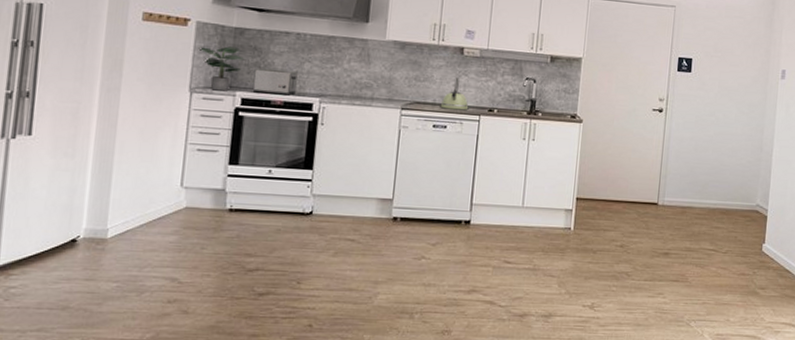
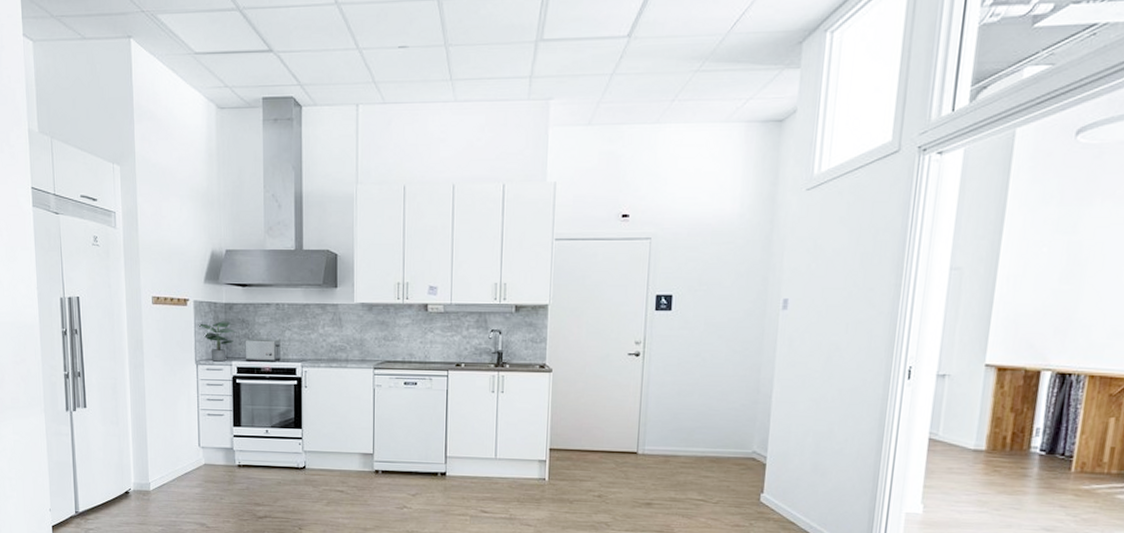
kettle: present [440,76,469,111] -> none [409,333,437,367]

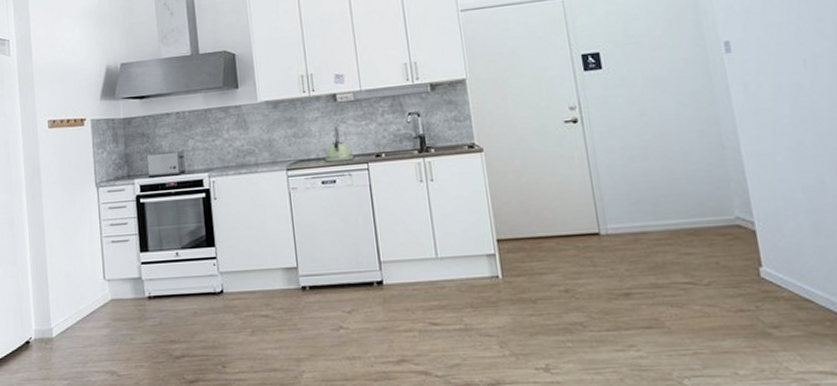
potted plant: present [200,321,236,362] -> none [99,137,136,182]
kettle: none [409,333,437,367] -> present [324,125,355,163]

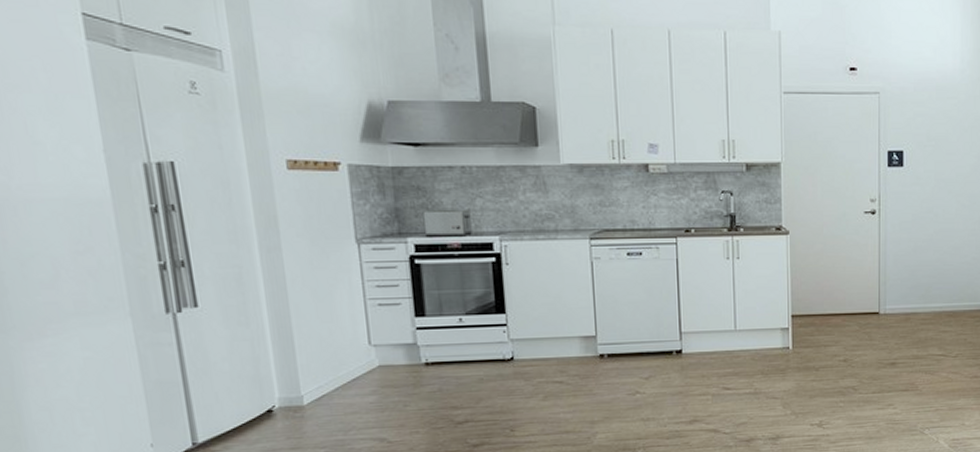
kettle: present [324,125,355,163] -> none [631,197,663,234]

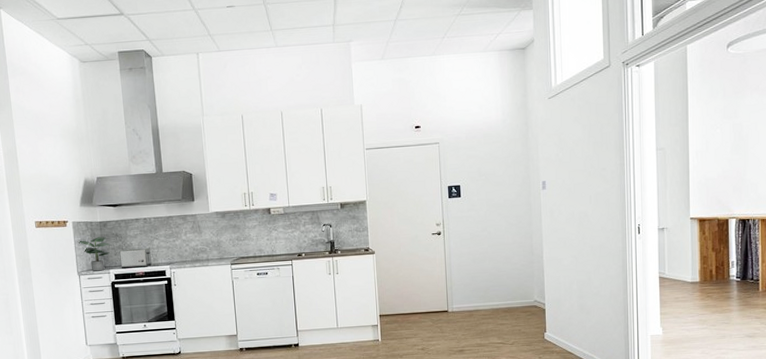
potted plant: none [359,189,410,239] -> present [80,236,111,272]

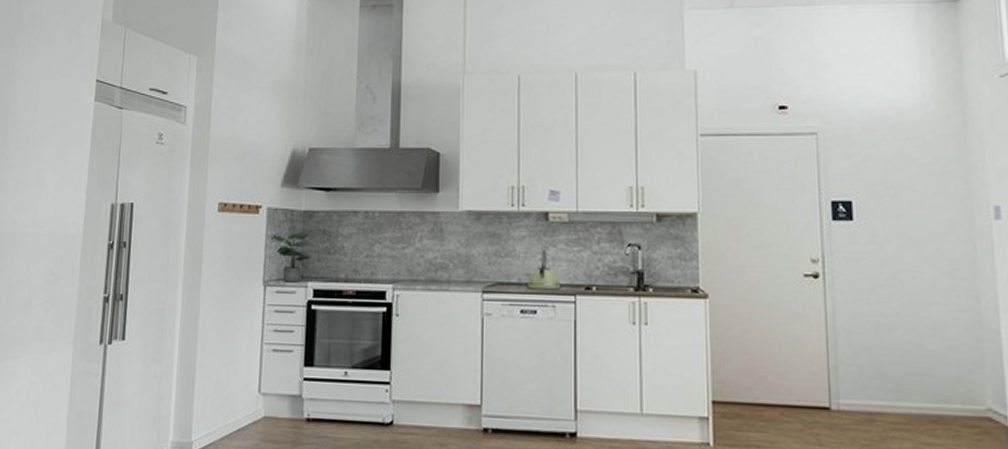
toaster: present [119,247,152,270] -> none [324,254,369,285]
kettle: none [259,232,282,260] -> present [526,248,561,290]

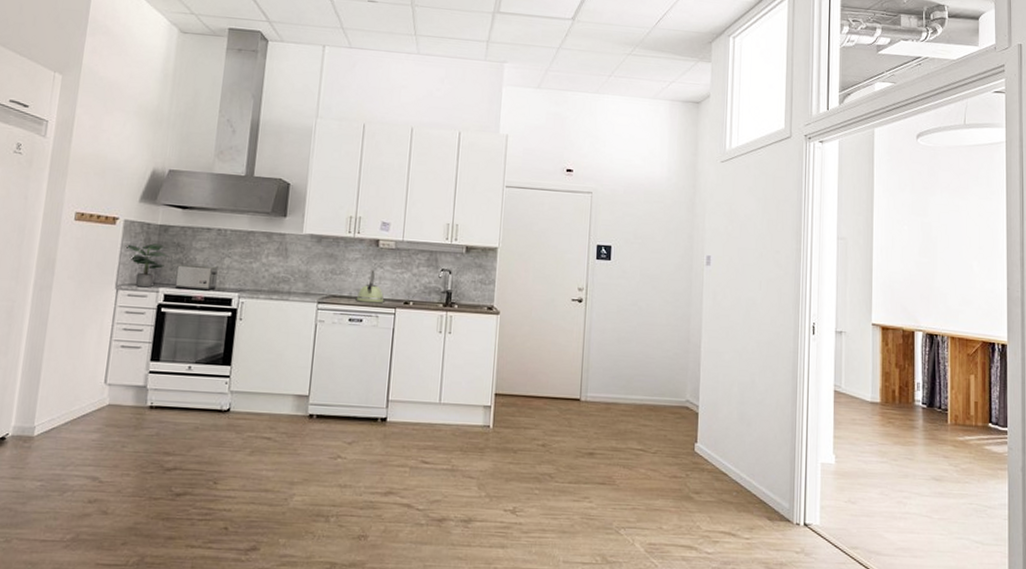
toaster: none [324,254,369,285] -> present [174,264,218,292]

